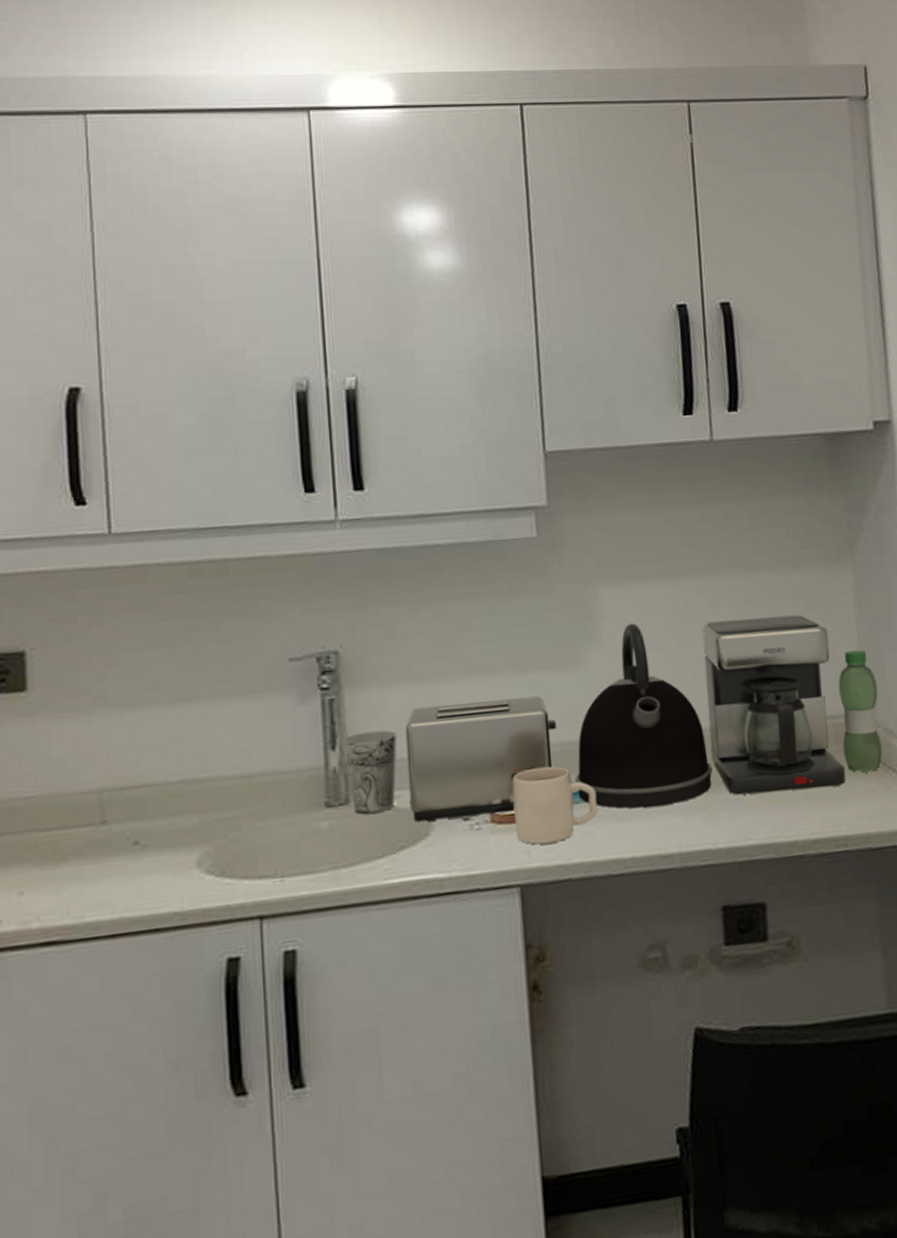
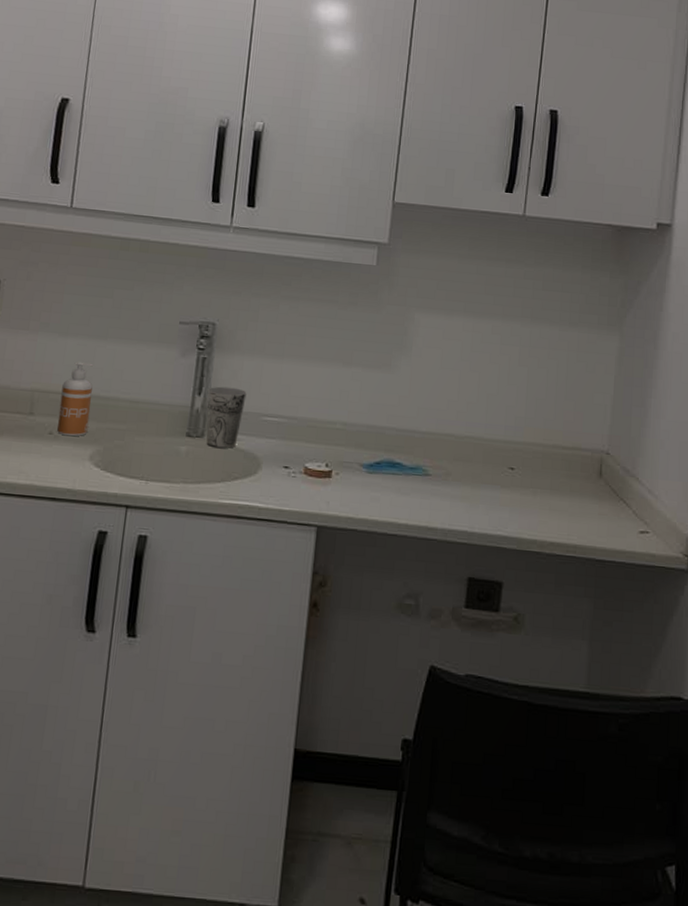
soap dispenser: none [141,737,188,843] -> present [57,362,94,437]
toaster: present [405,696,558,822] -> none [247,376,367,470]
mug: present [512,766,598,845] -> none [321,439,387,500]
kettle: present [575,623,713,809] -> none [372,345,480,490]
coffee maker: present [702,614,846,796] -> none [480,356,590,505]
water bottle: present [838,650,883,773] -> none [586,400,623,499]

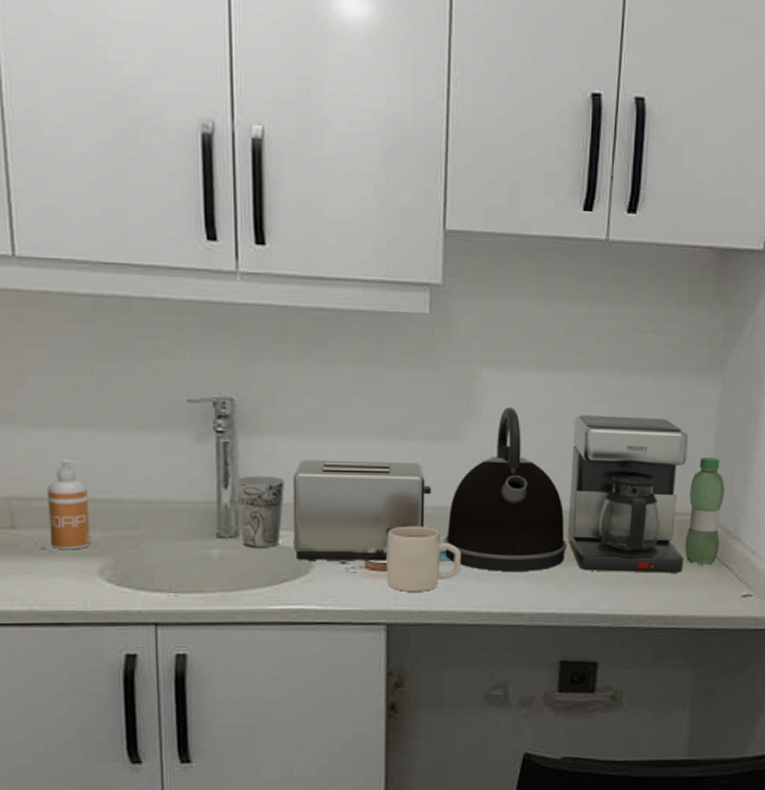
toaster: none [247,376,367,470] -> present [292,459,432,562]
mug: none [321,439,387,500] -> present [387,525,461,592]
kettle: none [372,345,480,490] -> present [444,407,567,571]
coffee maker: none [480,356,590,505] -> present [567,415,688,573]
water bottle: none [586,400,623,499] -> present [685,457,725,565]

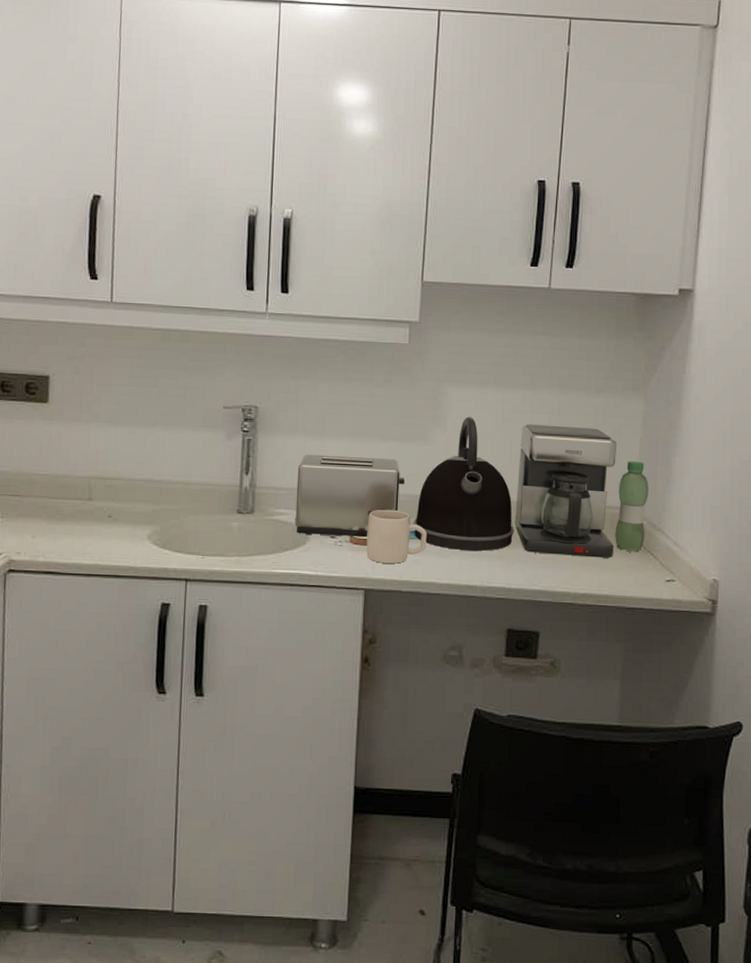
soap dispenser: present [47,459,91,550] -> none [115,449,146,519]
cup: present [235,475,285,549] -> none [254,465,292,523]

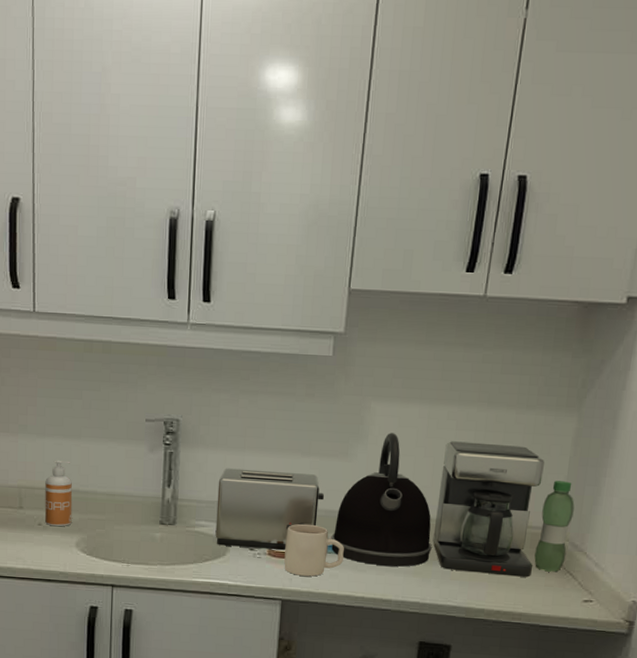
soap dispenser: none [115,449,146,519] -> present [44,460,73,527]

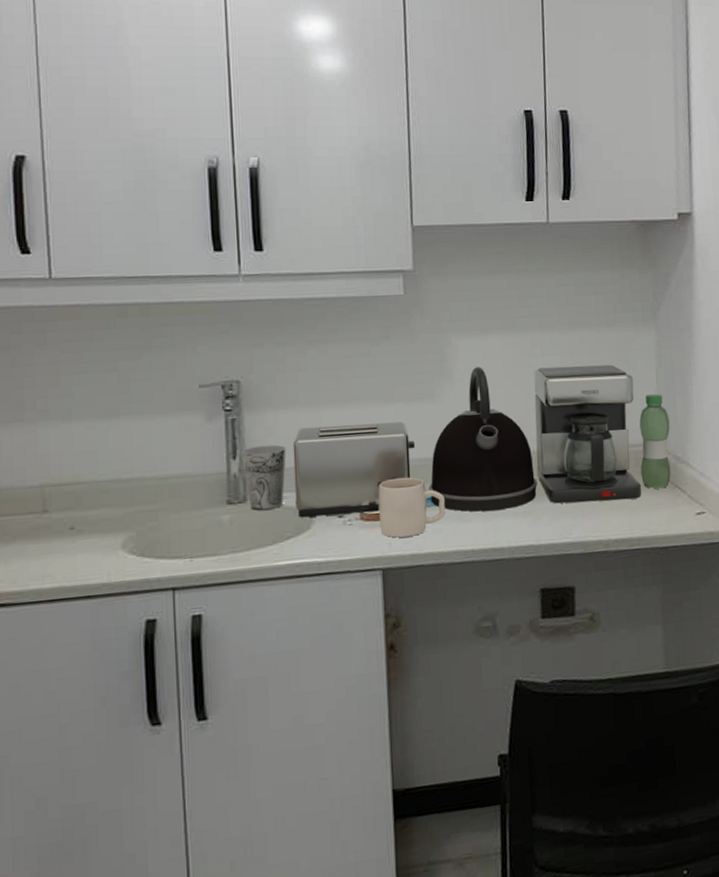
soap dispenser: present [44,460,73,527] -> none [76,445,115,529]
cup: none [175,478,212,535] -> present [242,444,287,511]

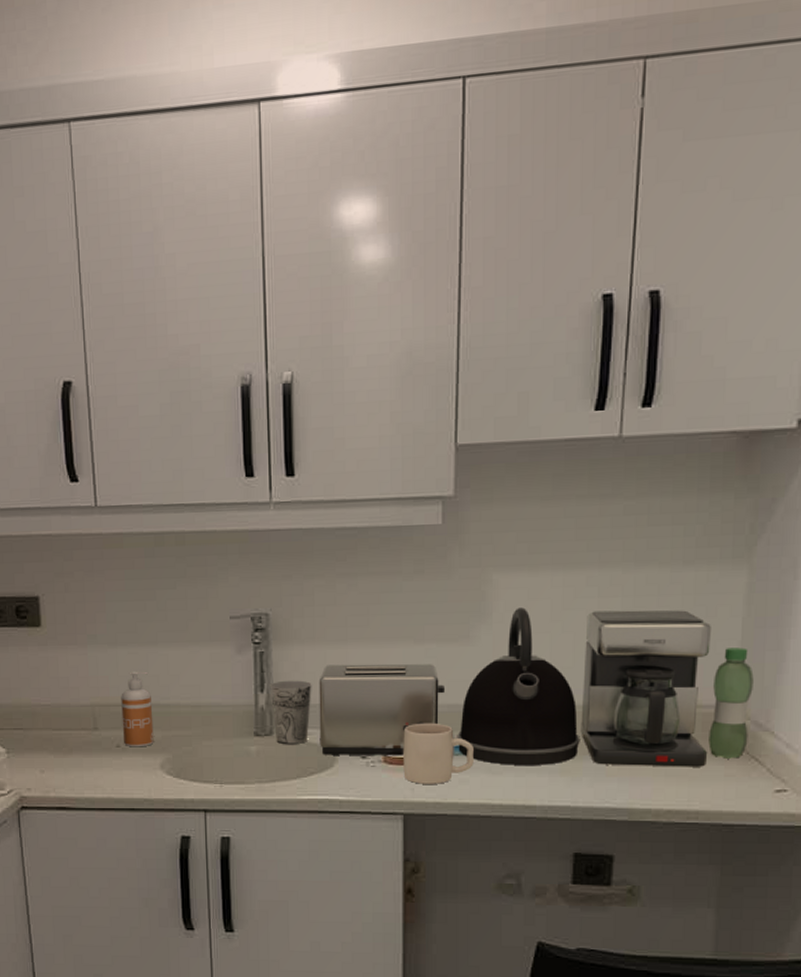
soap dispenser: none [76,445,115,529] -> present [121,671,154,747]

